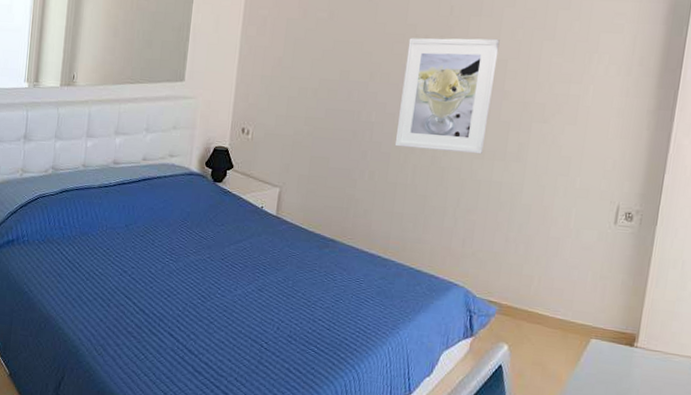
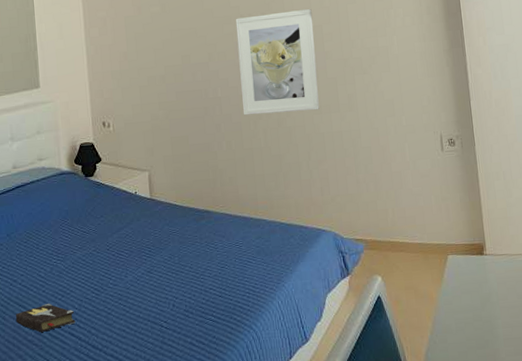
hardback book: none [120,300,177,327] -> present [16,303,76,332]

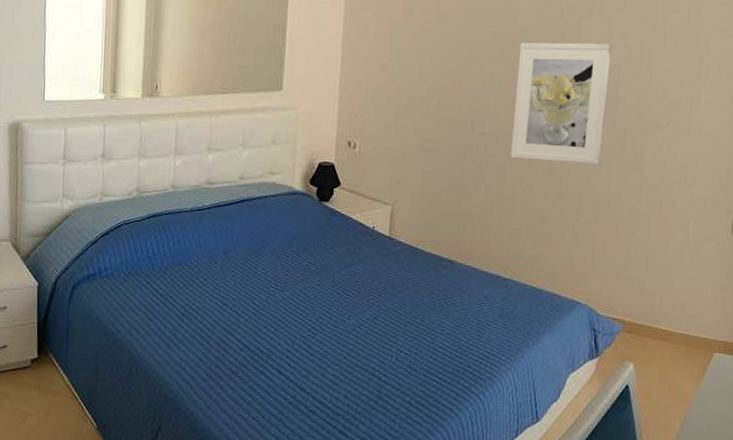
hardback book: present [16,303,76,332] -> none [222,335,286,365]

